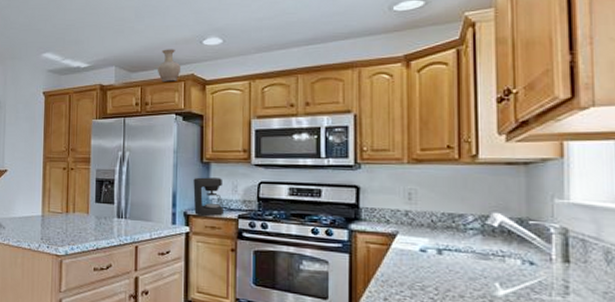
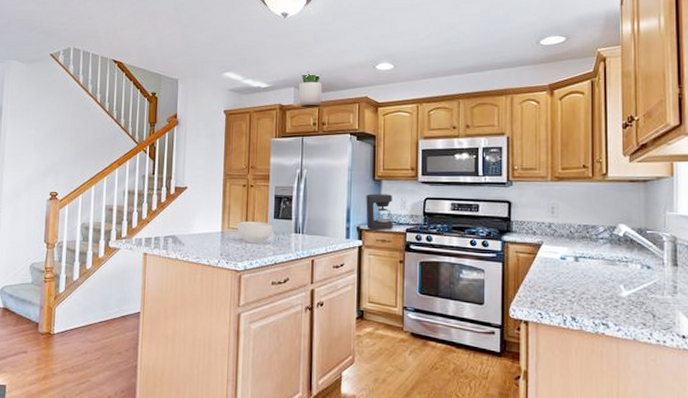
bowl: none [58,204,95,229] -> present [237,221,274,244]
planter: none [119,49,145,88] -> present [298,72,322,108]
vase: present [158,49,180,83] -> none [334,72,355,104]

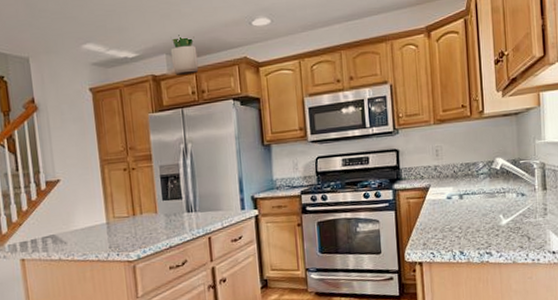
bowl: present [237,221,274,244] -> none [123,205,164,231]
coffee maker: present [366,193,393,231] -> none [257,158,287,198]

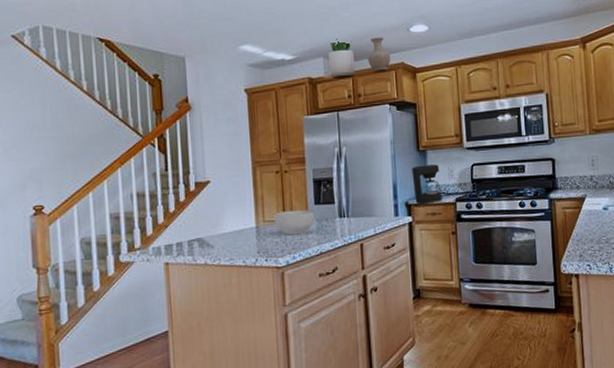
bowl: none [123,205,164,231] -> present [274,209,315,236]
vase: none [210,31,233,68] -> present [368,37,390,73]
coffee maker: none [257,158,287,198] -> present [412,164,442,205]

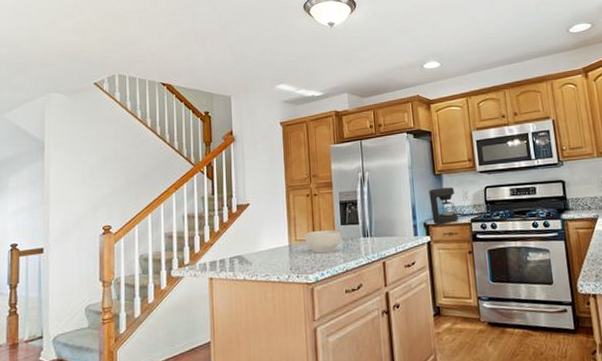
planter: present [328,39,356,80] -> none [351,76,376,112]
vase: present [368,37,390,73] -> none [386,73,407,105]

